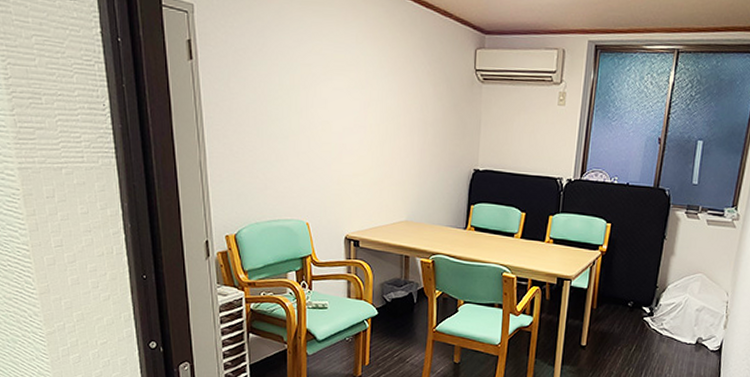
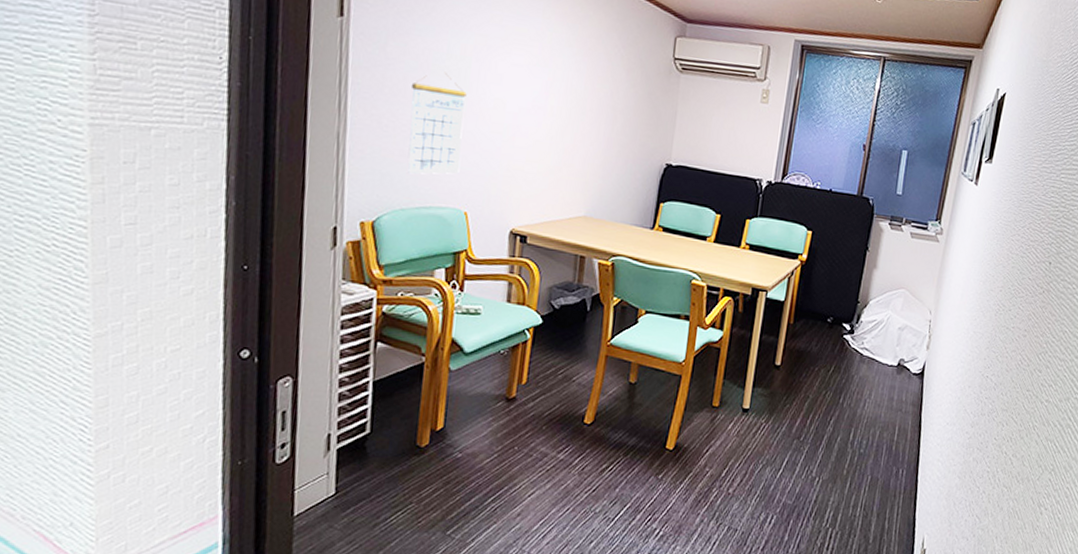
calendar: none [252,102,299,193] -> present [408,73,467,175]

